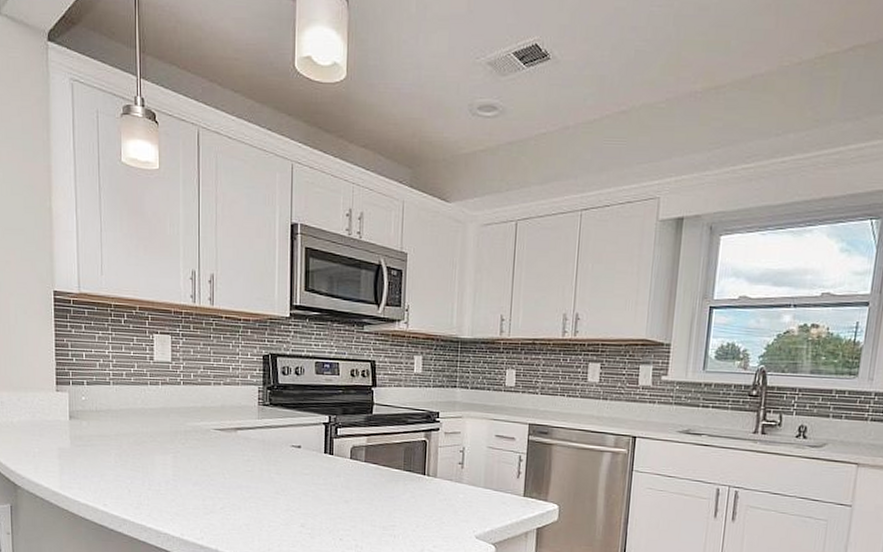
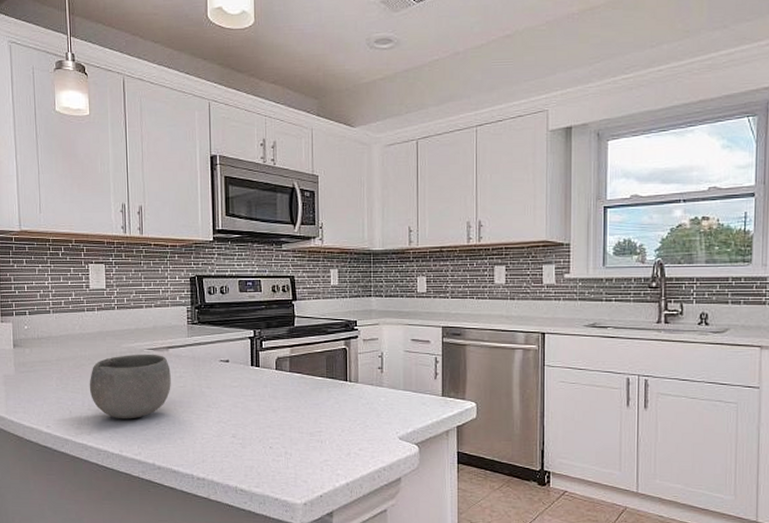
bowl: none [150,433,238,502] -> present [89,354,171,419]

